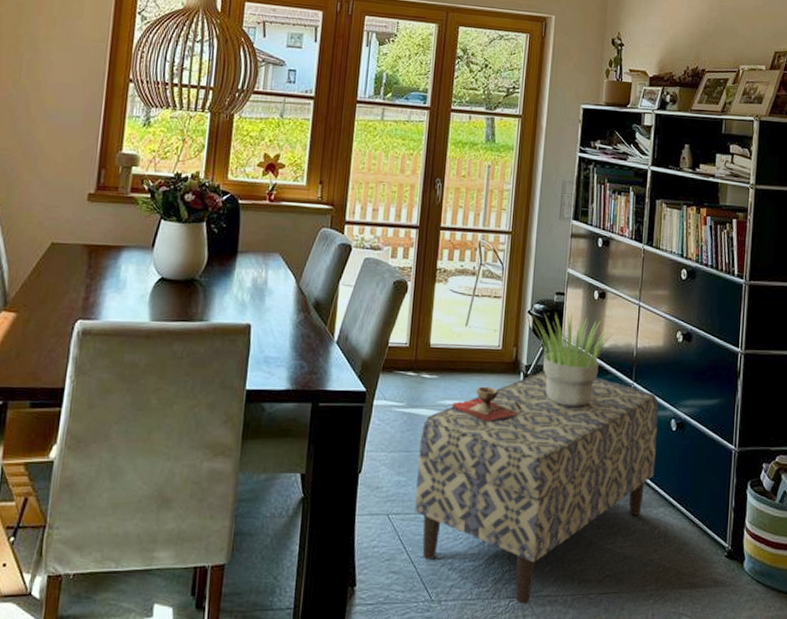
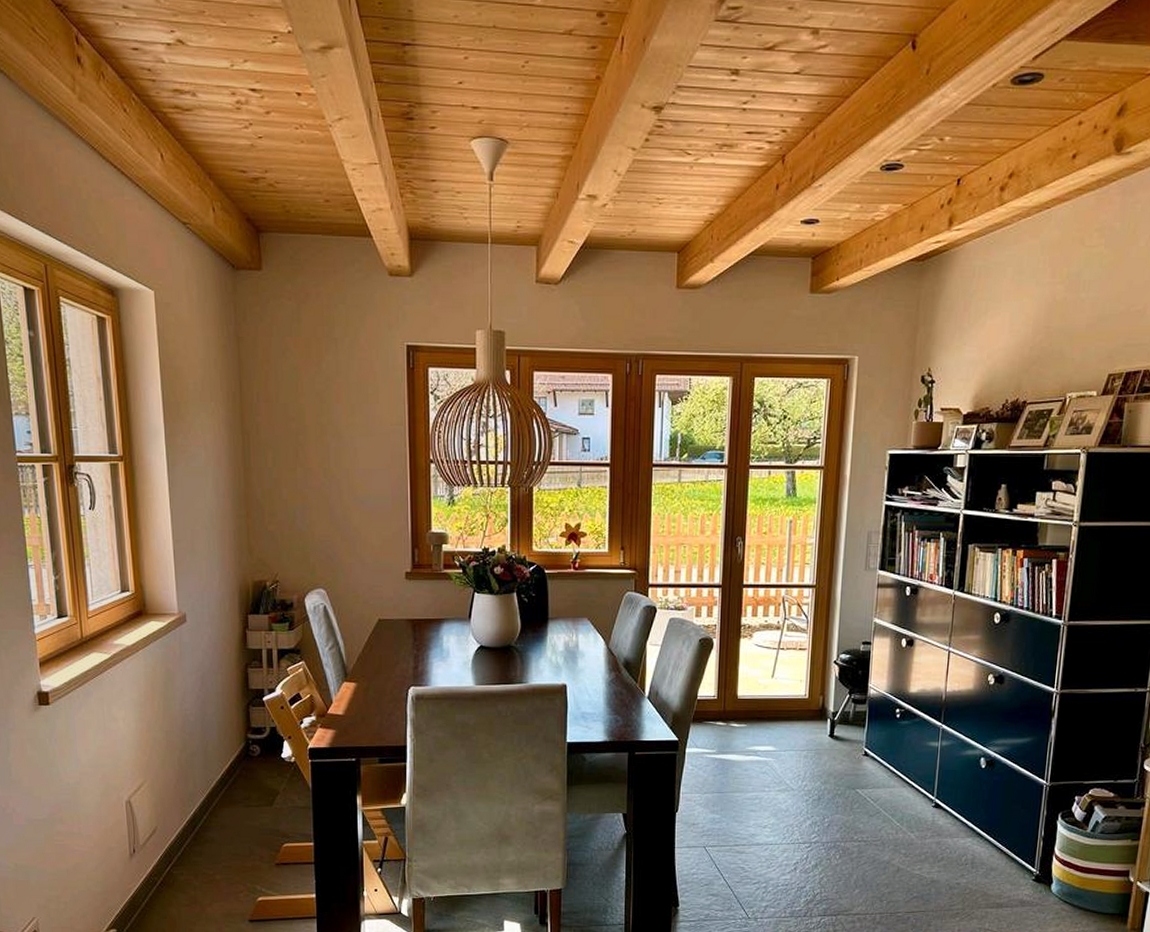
bench: present [415,370,658,604] -> none [729,716,968,921]
decorative bowl: present [449,386,522,421] -> none [758,732,829,764]
potted plant: present [530,313,614,407] -> none [836,662,922,748]

